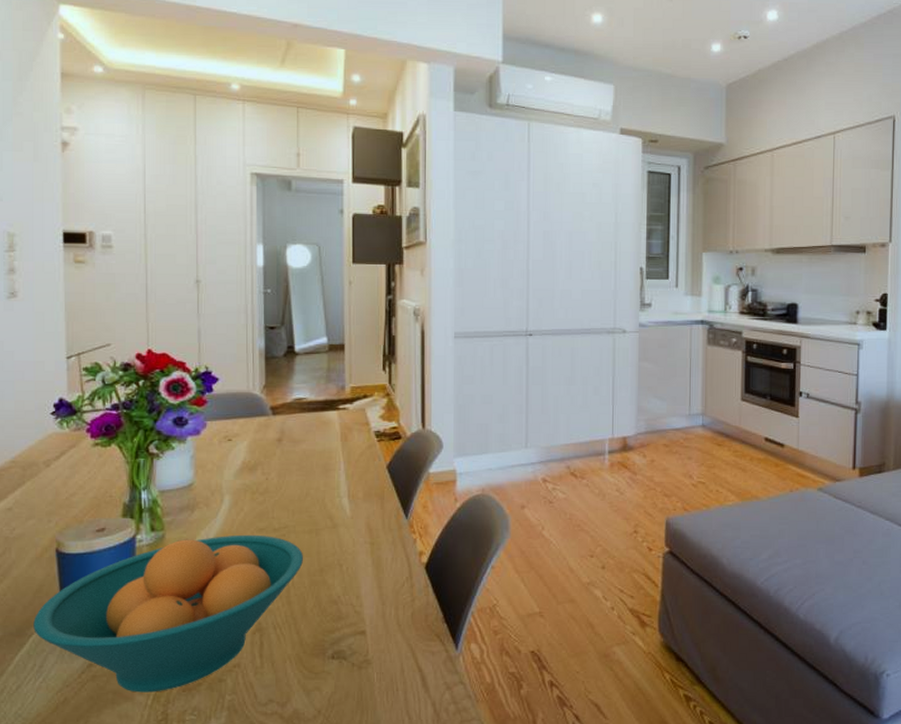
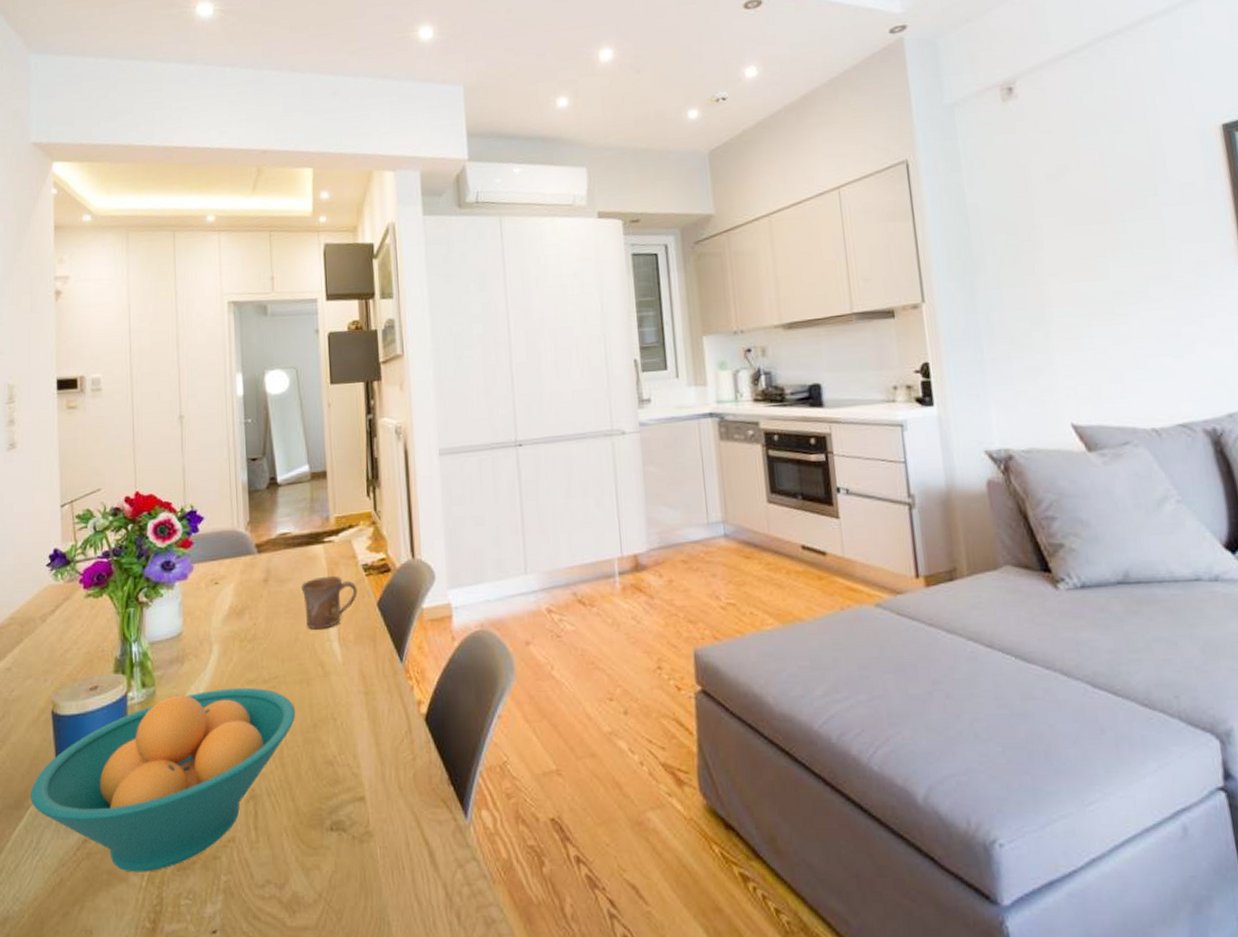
mug: none [314,439,369,486] -> present [301,575,358,630]

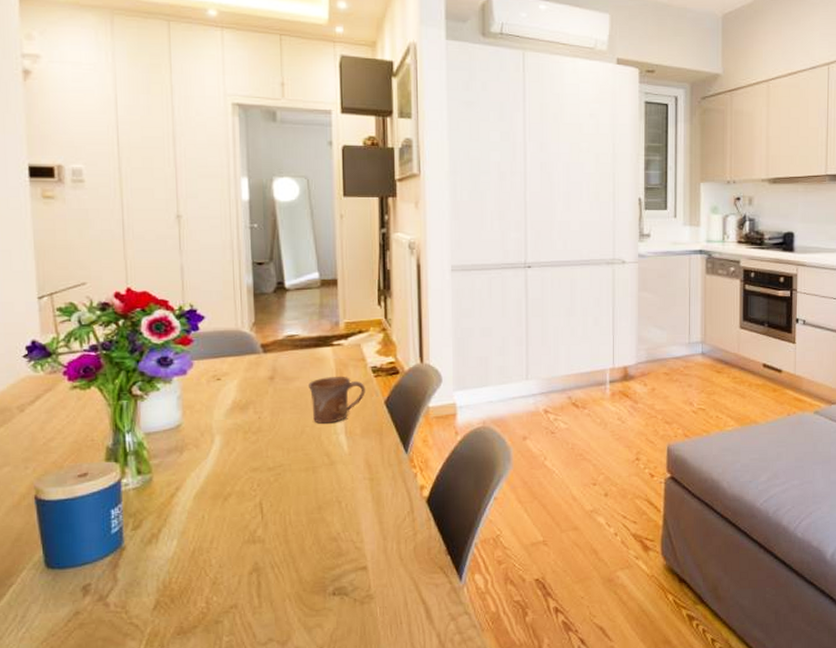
fruit bowl: present [31,687,296,872] -> none [13,474,301,638]

